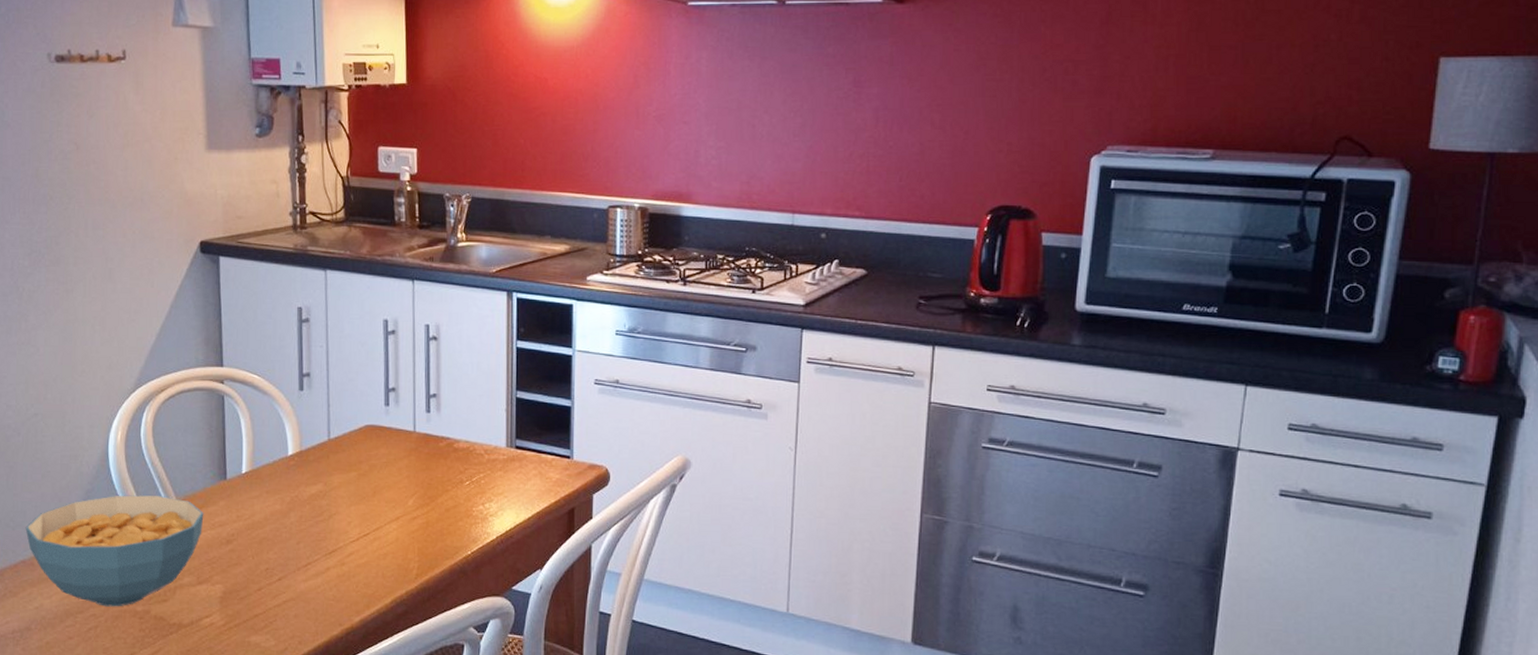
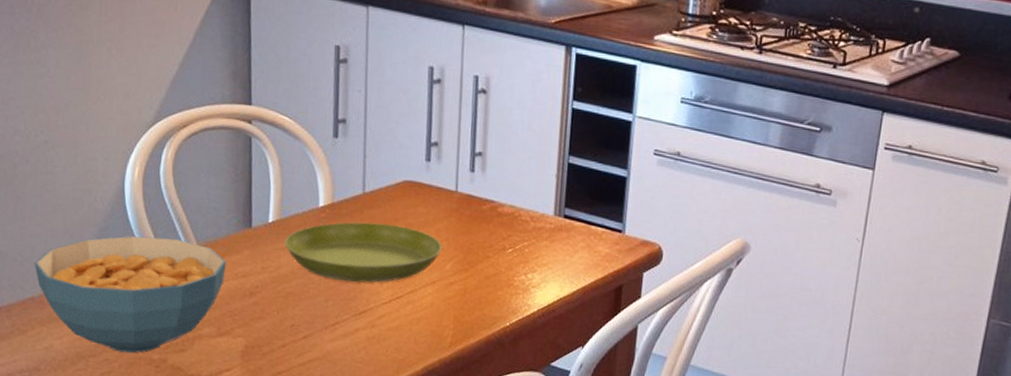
saucer: none [257,466,404,524] -> present [284,222,442,283]

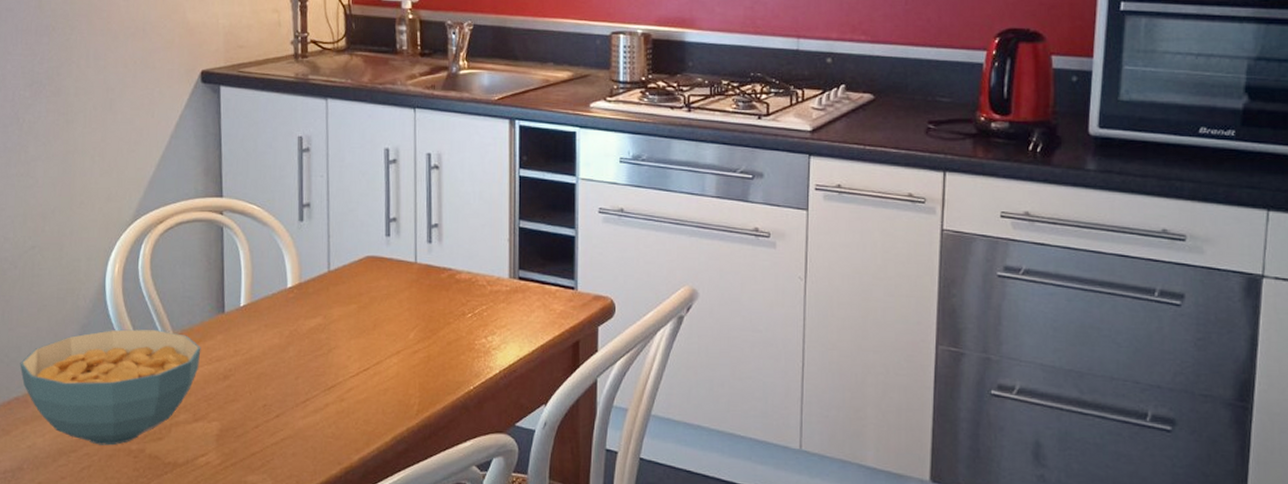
saucer: present [284,222,442,283] -> none [256,299,405,358]

